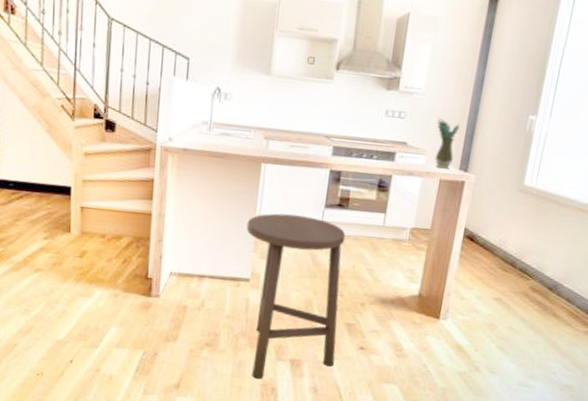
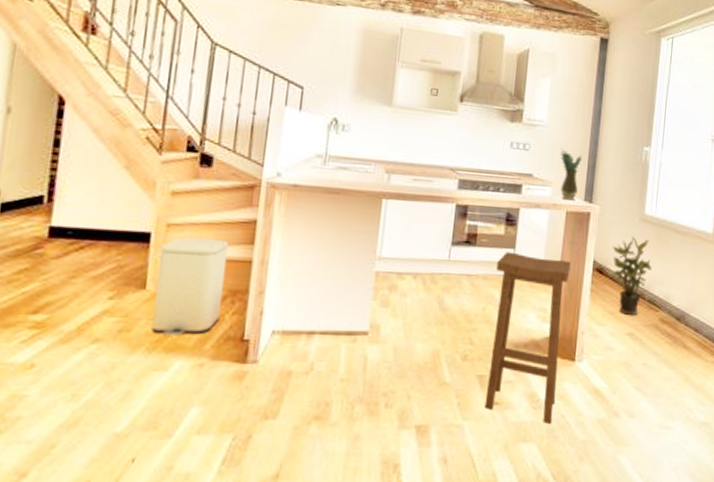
pedal bin: none [77,191,132,272] -> present [151,237,228,336]
bar stool: present [246,213,346,379] -> none [364,254,475,455]
bar stool: none [351,215,441,370] -> present [484,251,571,424]
potted plant: none [485,206,527,282] -> present [612,236,652,315]

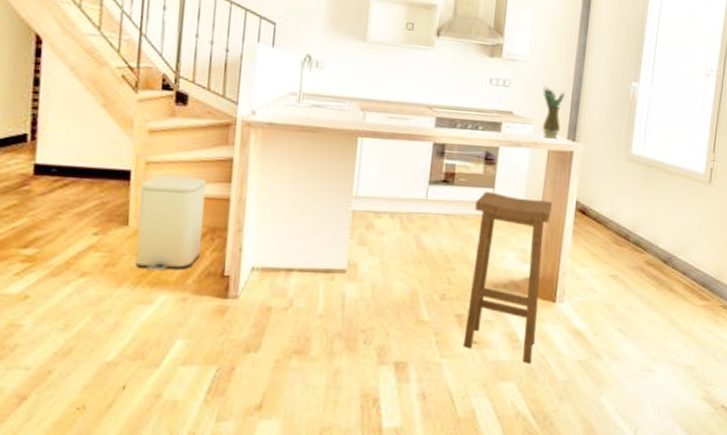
potted plant: present [612,236,652,315] -> none [596,176,638,257]

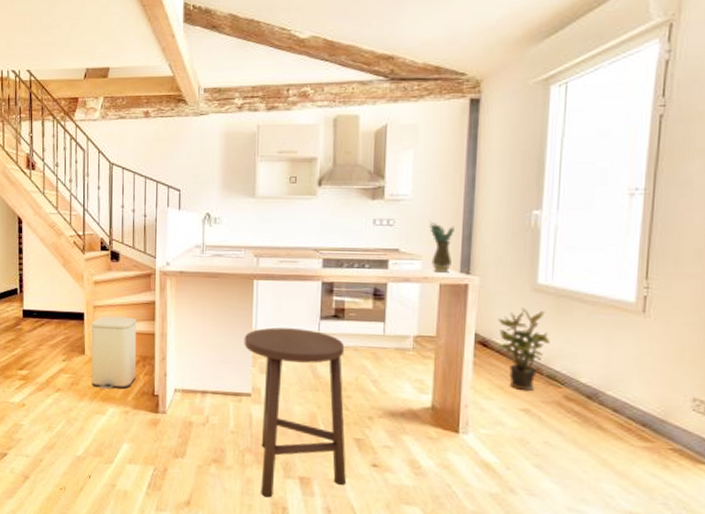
bar stool: none [341,193,453,390] -> present [244,327,346,498]
bar stool: present [463,191,553,363] -> none [363,325,448,491]
potted plant: none [596,176,638,257] -> present [498,307,550,391]

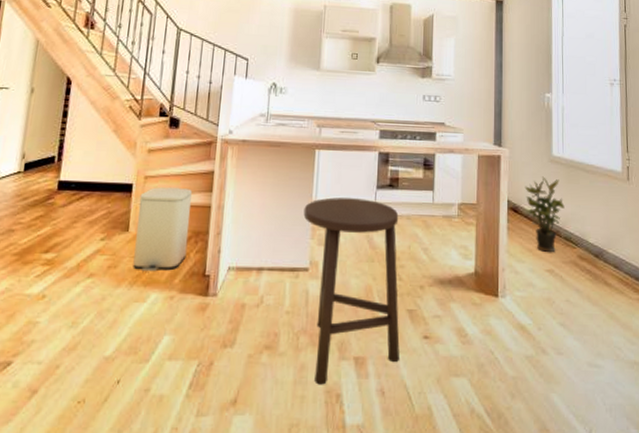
vase: present [430,221,455,273] -> none [469,99,488,145]

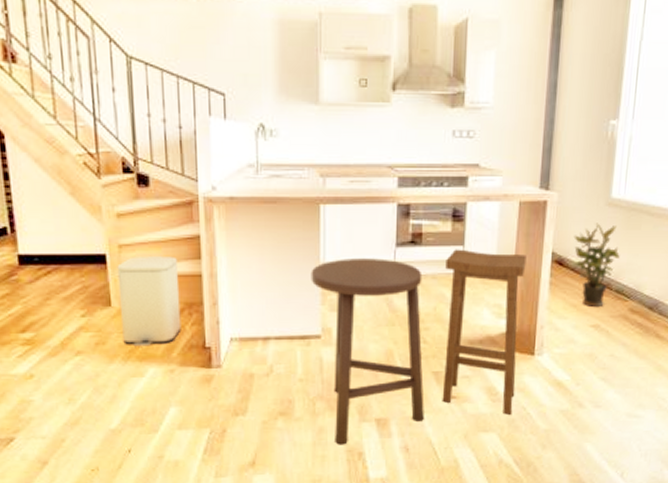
bar stool: none [416,193,486,359] -> present [442,249,527,415]

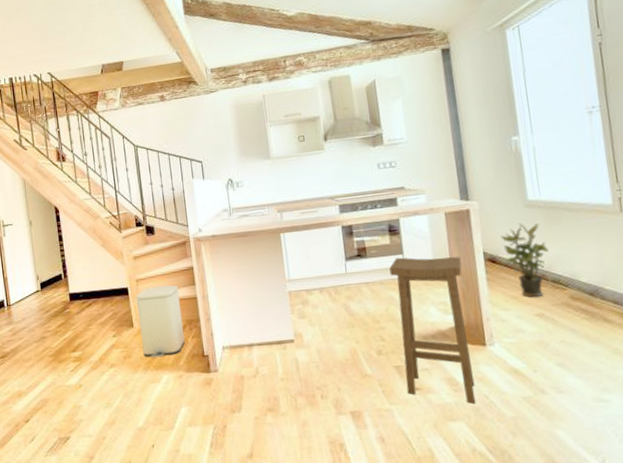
bar stool: present [311,258,424,445] -> none [279,271,394,437]

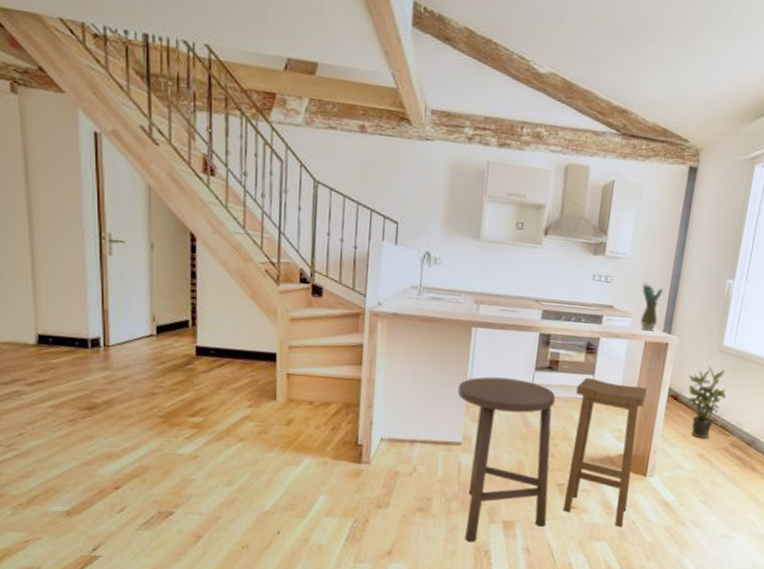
pedal bin: present [136,285,185,358] -> none [283,357,340,439]
bar stool: none [279,271,394,437] -> present [457,377,556,542]
vase: none [426,158,452,203] -> present [640,281,663,331]

